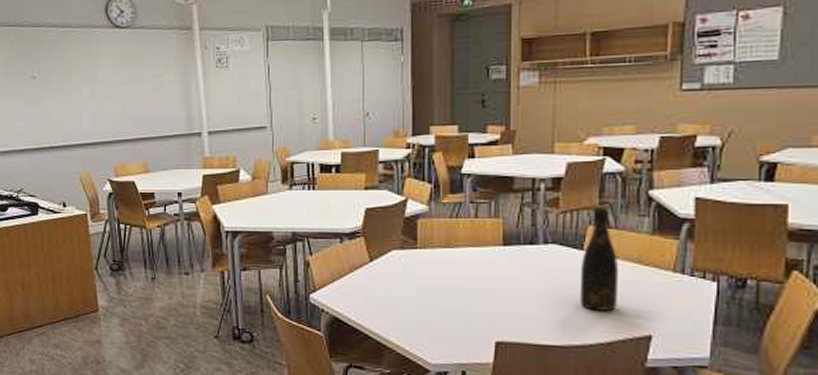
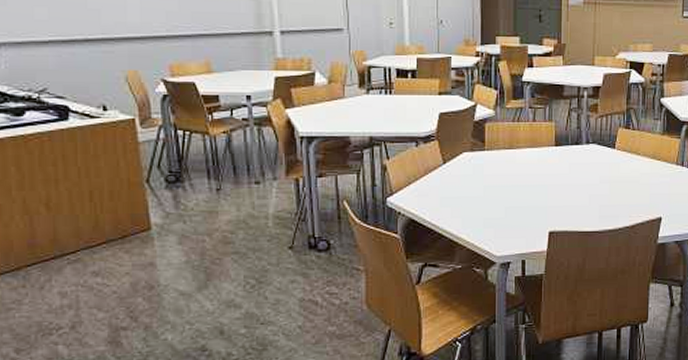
bottle: present [579,205,618,311] -> none [612,110,639,199]

